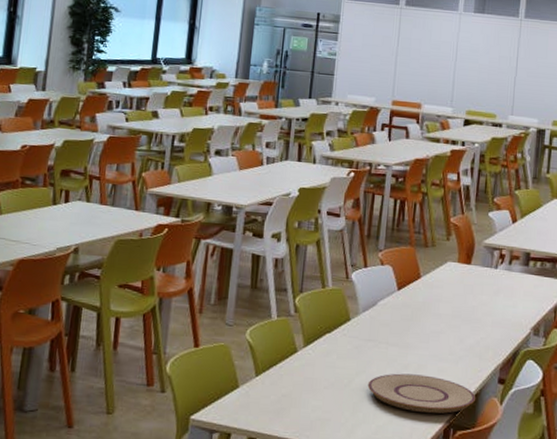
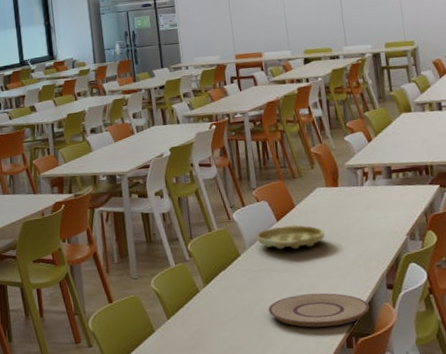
tray: none [371,296,446,324] -> present [255,224,325,250]

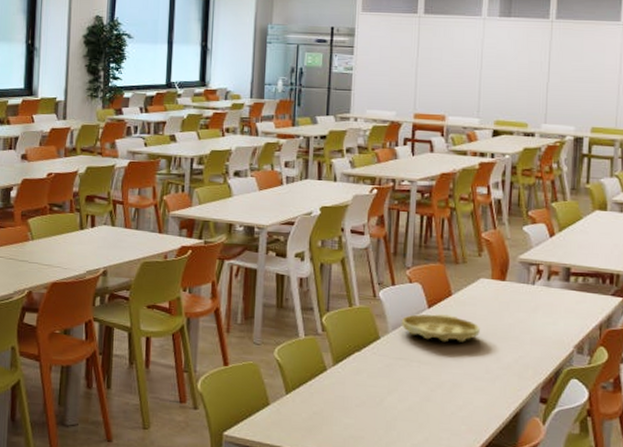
plate: present [268,293,370,328] -> none [400,392,517,433]

